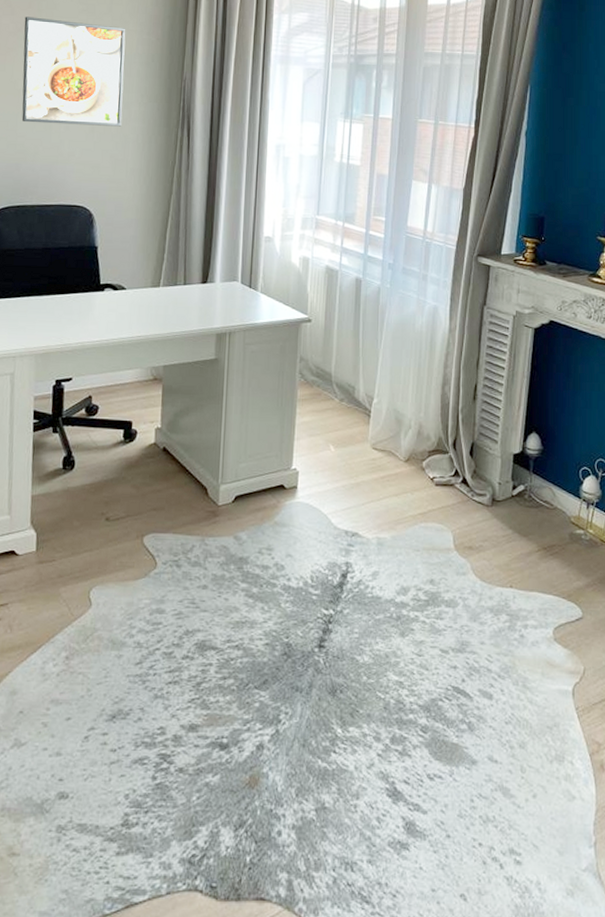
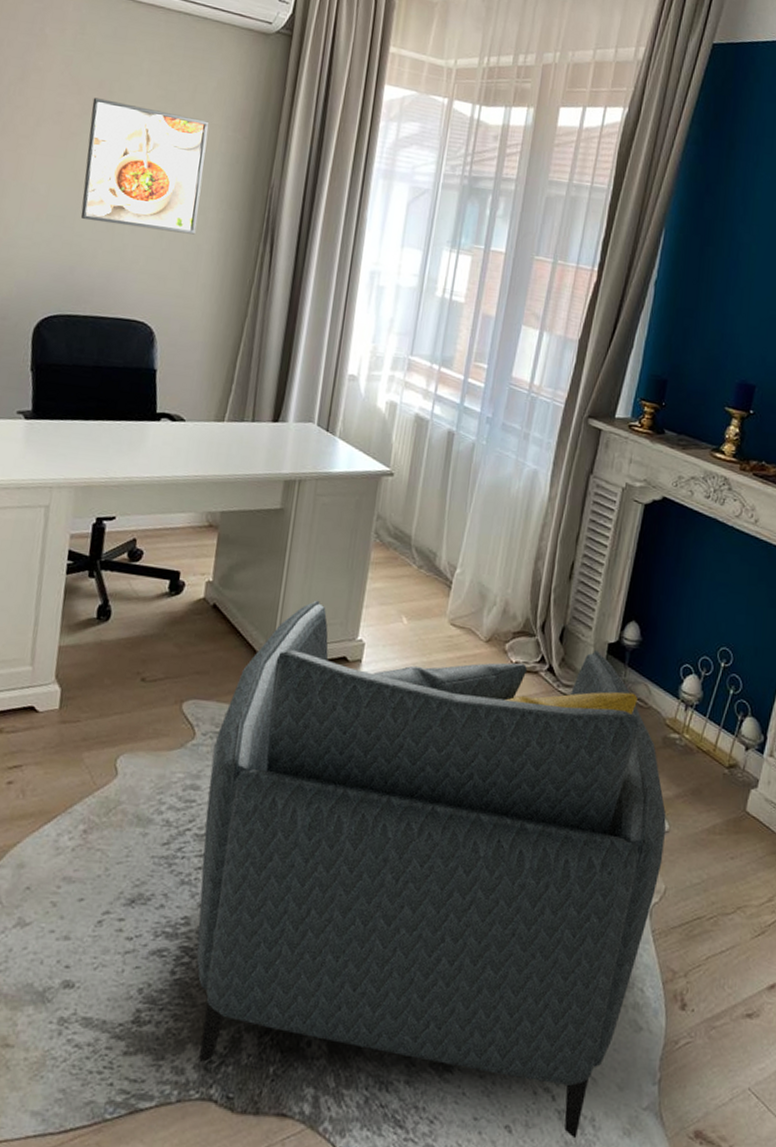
armchair: none [172,437,579,902] -> present [196,600,667,1139]

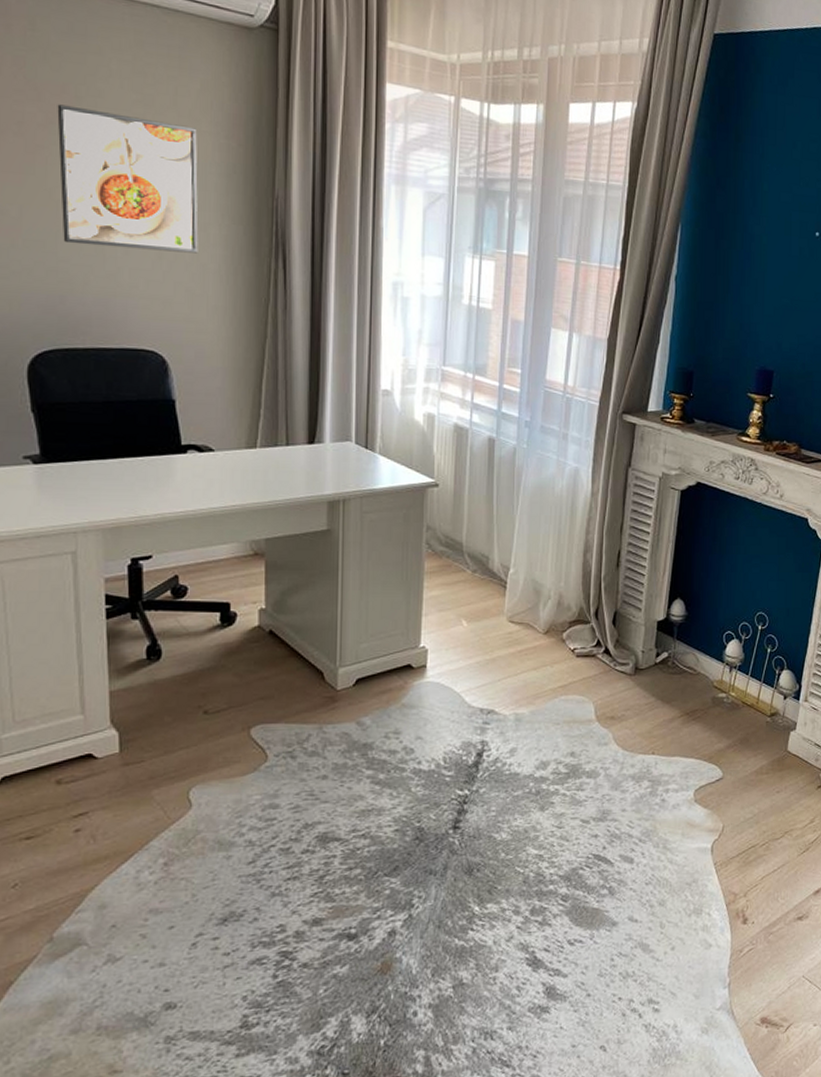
armchair: present [196,600,667,1139] -> none [288,614,720,1050]

